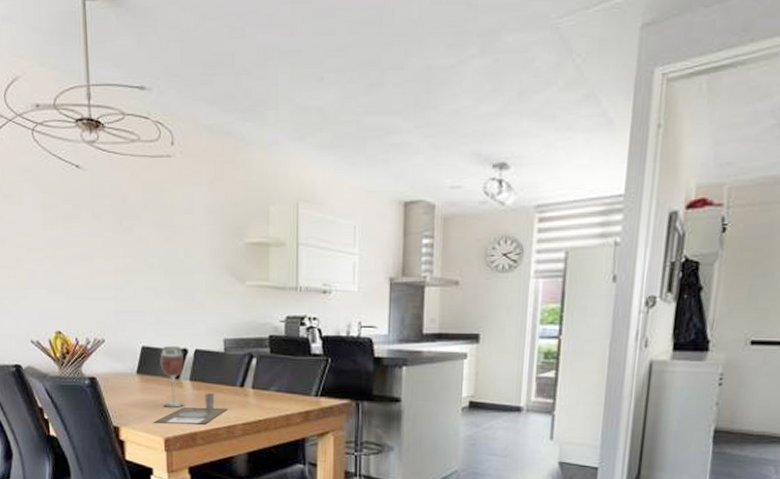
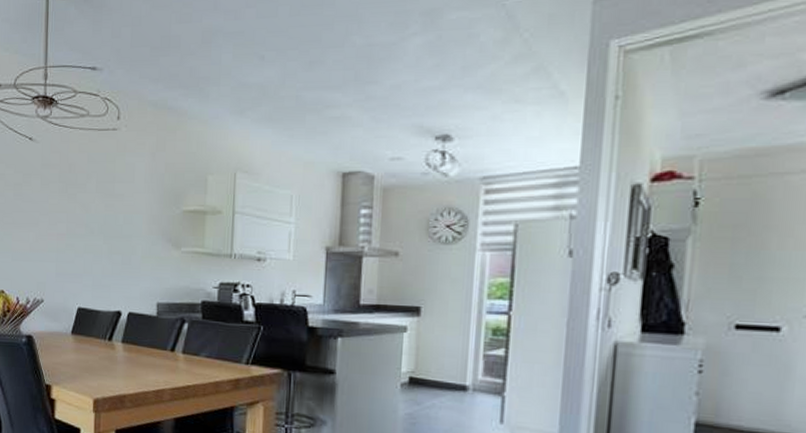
place setting: present [154,393,227,425] -> none [85,356,157,387]
wineglass: present [160,345,185,408] -> none [94,307,118,369]

